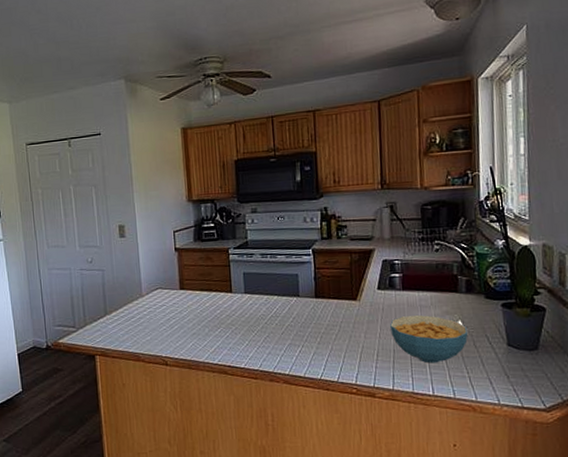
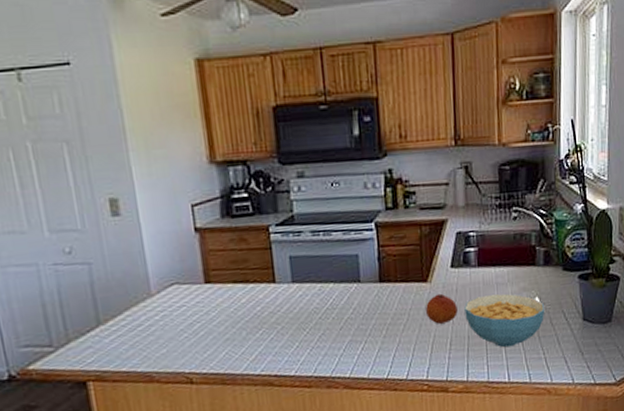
fruit: none [355,311,384,337] -> present [426,293,458,324]

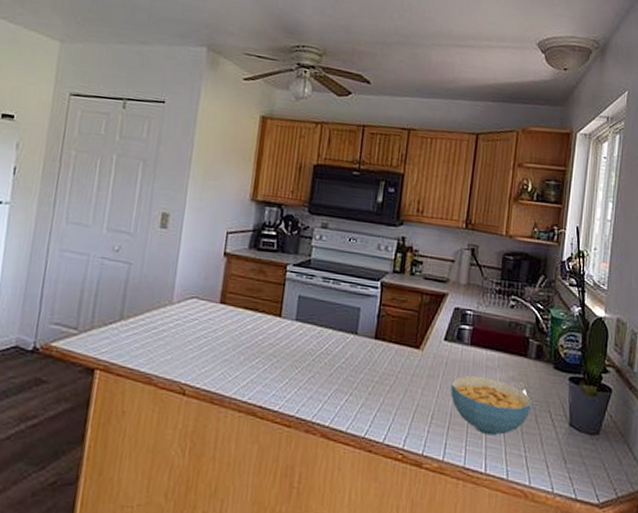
fruit: present [426,293,458,324] -> none [413,363,445,394]

